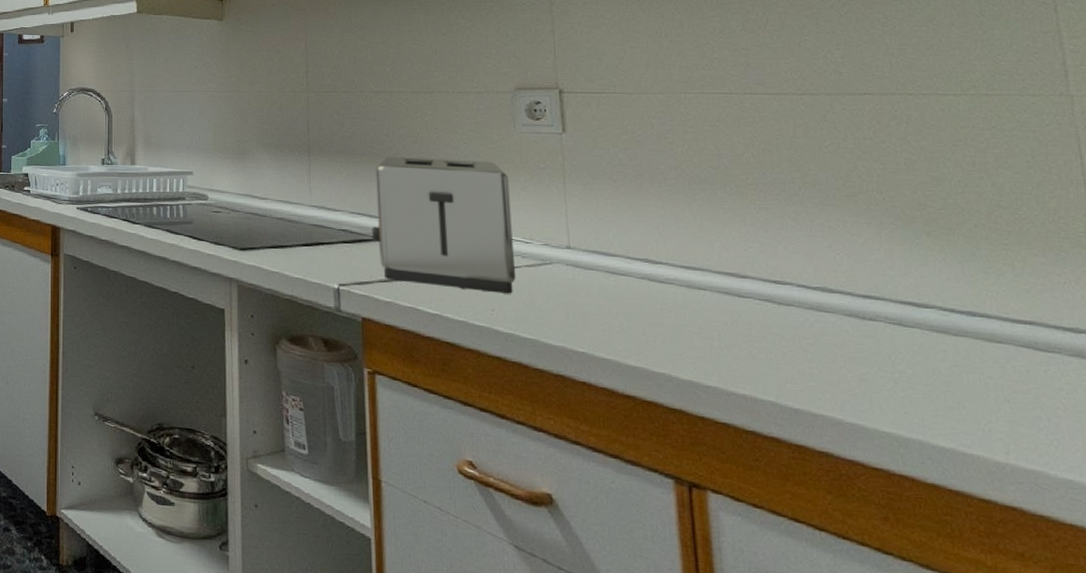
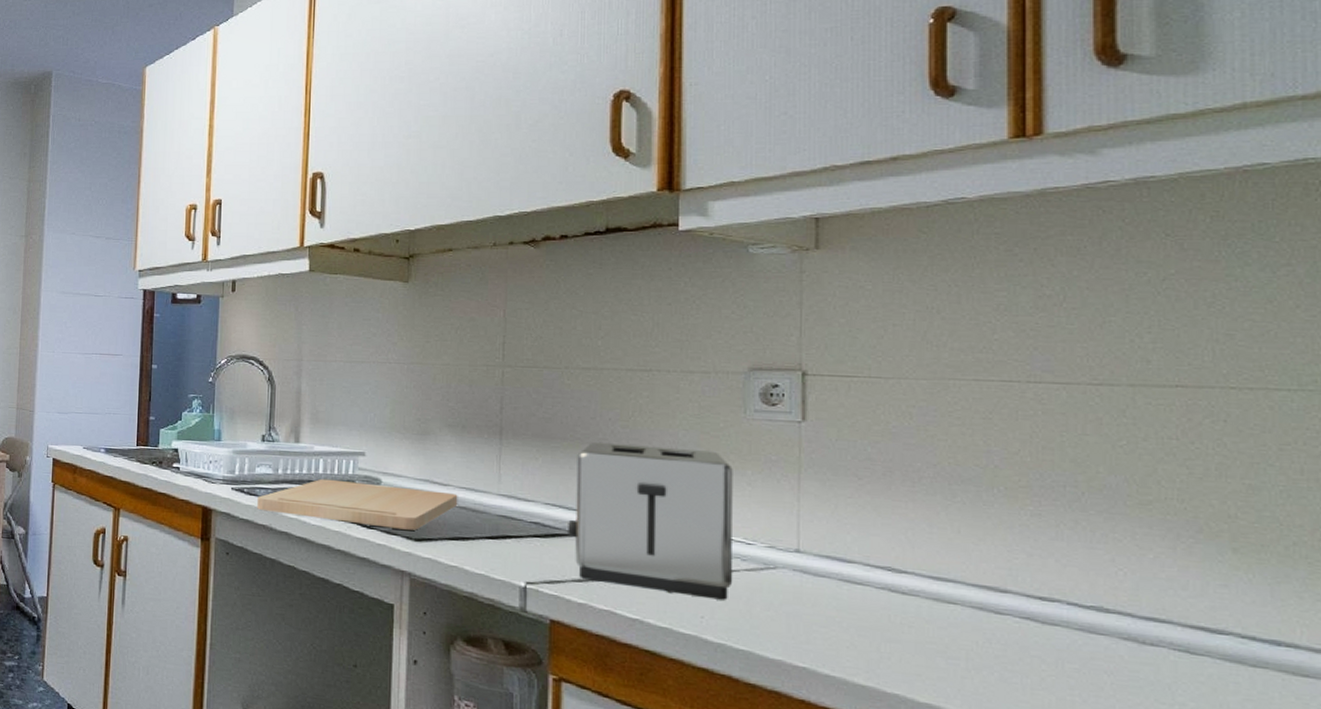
cutting board: none [100,196,276,241] -> present [257,478,458,530]

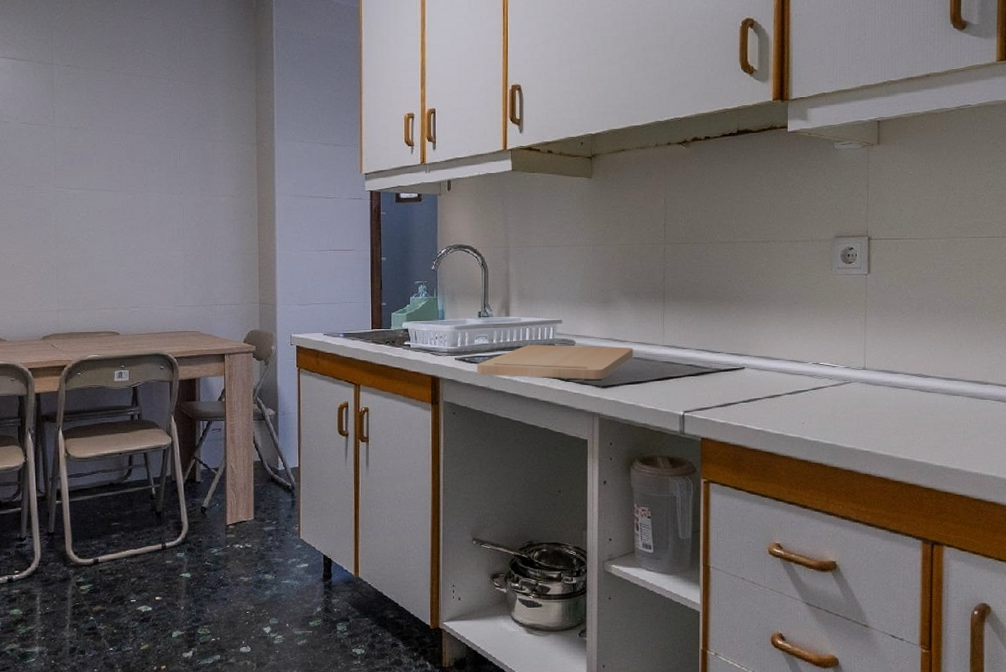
toaster: present [566,442,734,600] -> none [712,299,824,409]

